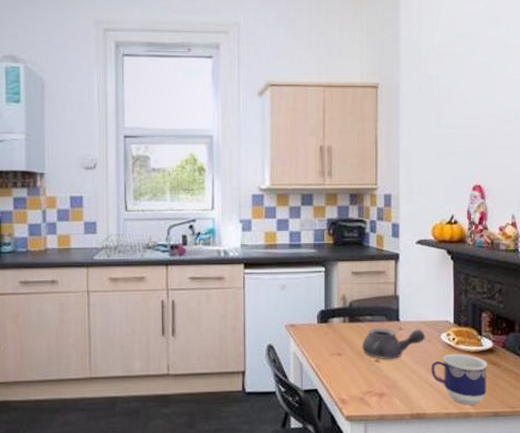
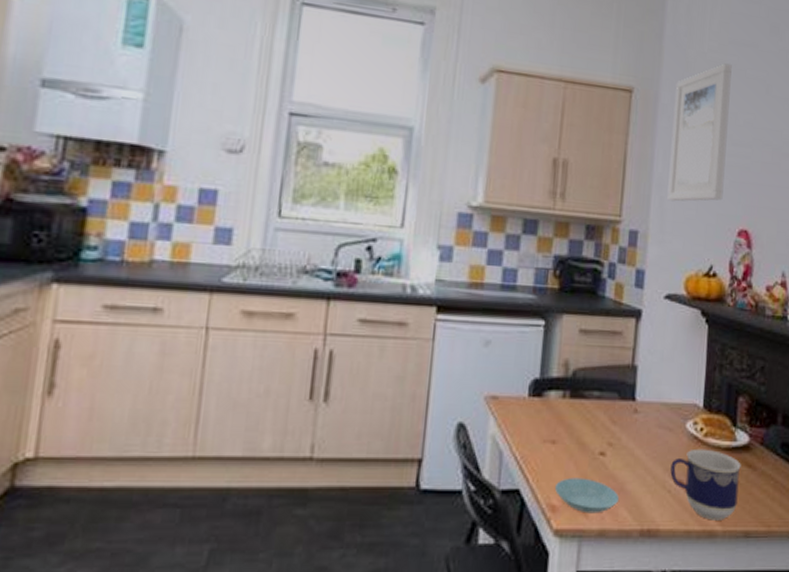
saucer: none [343,379,393,404] -> present [554,478,620,514]
teapot: present [361,327,426,359] -> none [583,407,667,452]
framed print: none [413,54,458,169] -> present [667,63,732,202]

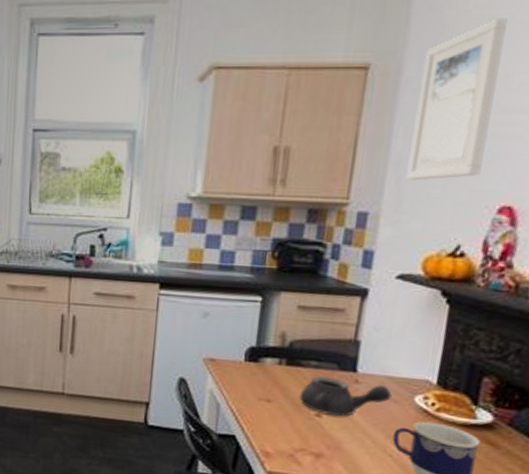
saucer: present [554,478,620,514] -> none [268,431,335,465]
teapot: none [583,407,667,452] -> present [299,375,392,416]

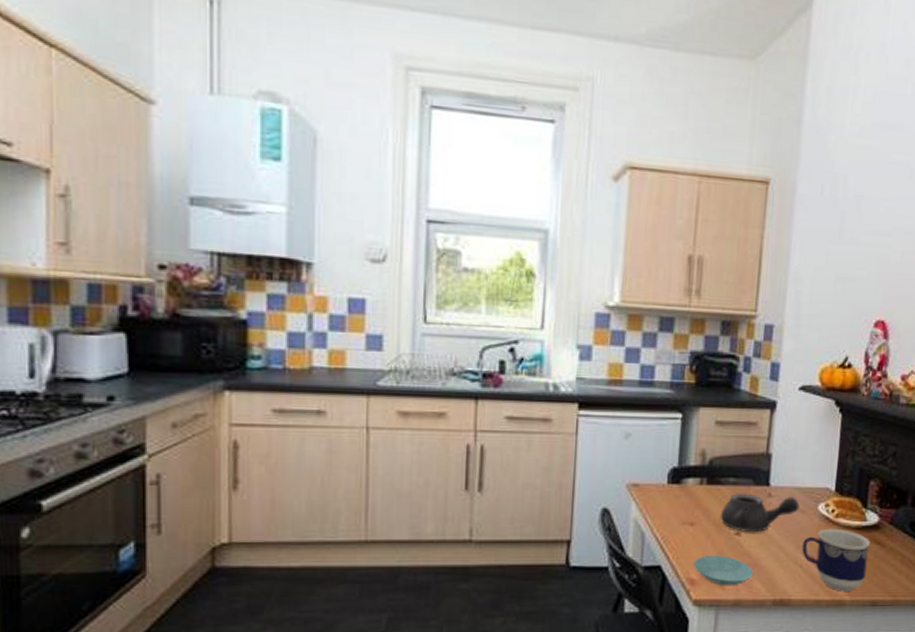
saucer: none [268,431,335,465] -> present [693,555,754,586]
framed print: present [406,18,508,181] -> none [803,148,874,295]

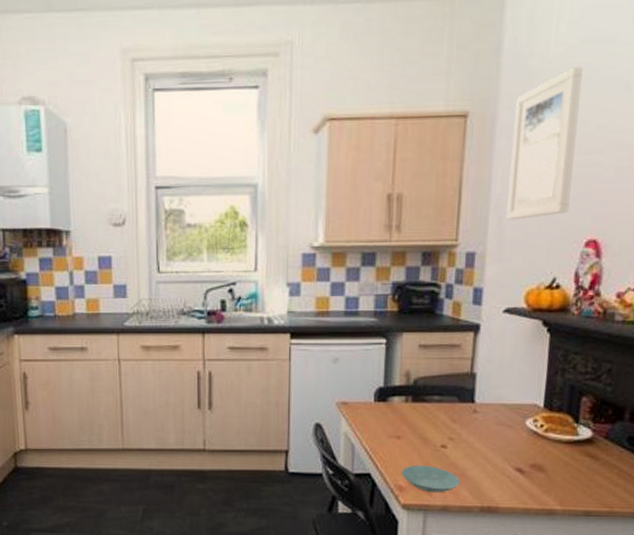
teapot: present [720,492,800,532] -> none [425,408,506,445]
cup: present [802,528,870,591] -> none [509,442,583,501]
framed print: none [803,148,874,295] -> present [506,67,583,220]

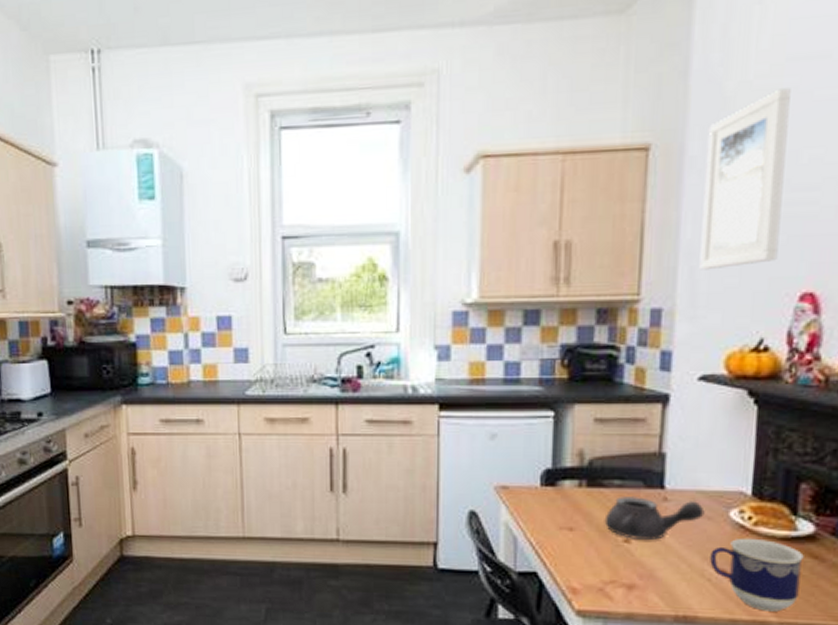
saucer: present [401,465,461,493] -> none [574,563,649,598]
teapot: none [425,408,506,445] -> present [604,495,705,540]
cup: none [509,442,583,501] -> present [710,538,804,612]

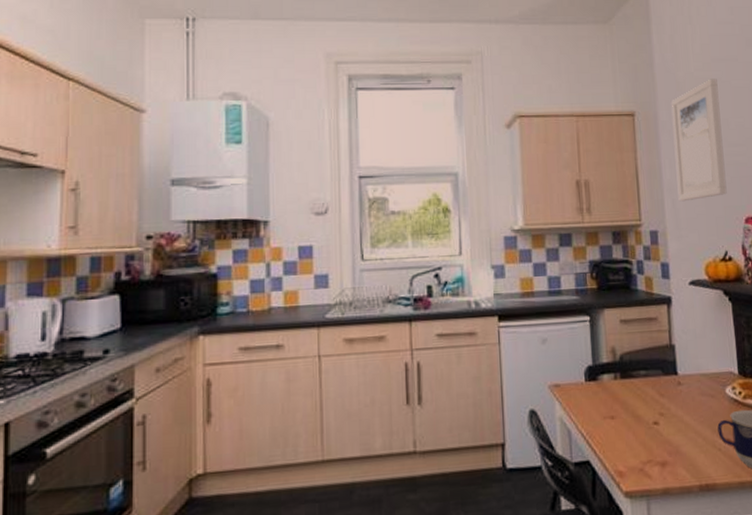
teapot: present [604,495,705,540] -> none [637,382,709,421]

